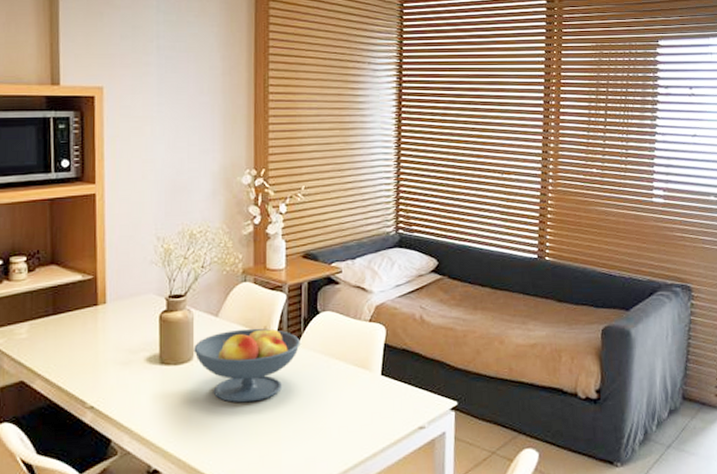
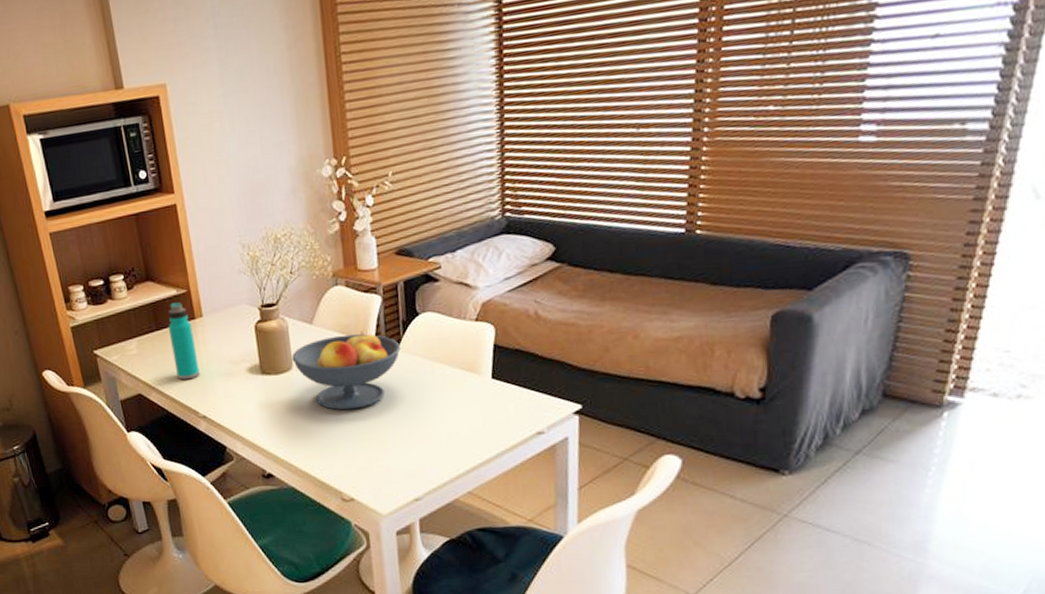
water bottle: none [66,288,94,368] -> present [168,302,200,380]

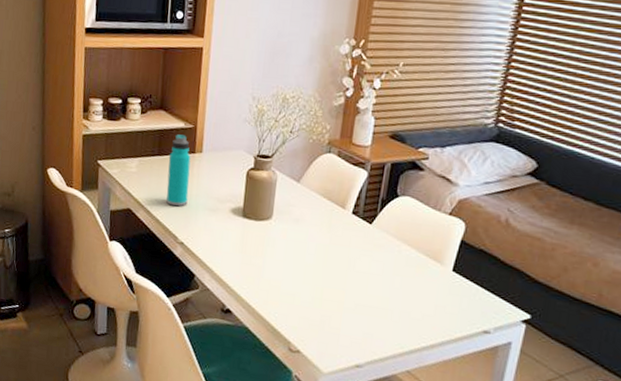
fruit bowl: present [291,331,401,410] -> none [273,198,375,270]

